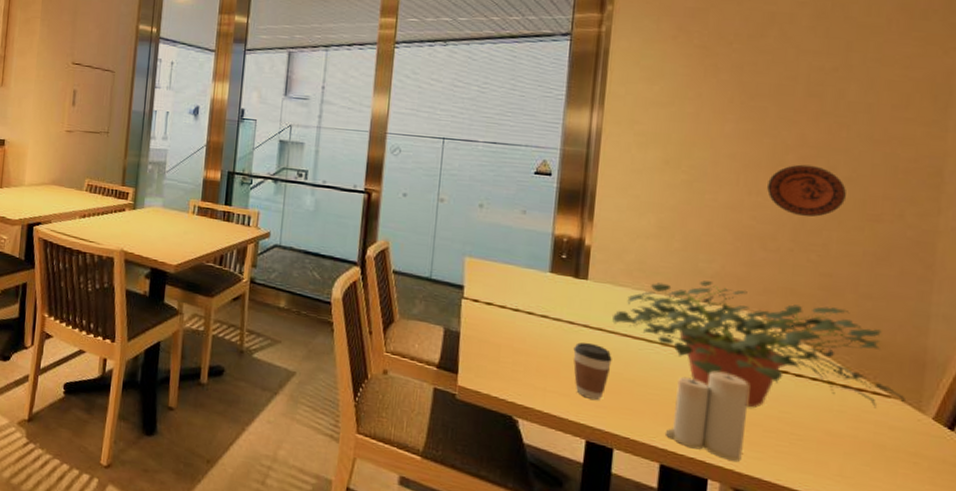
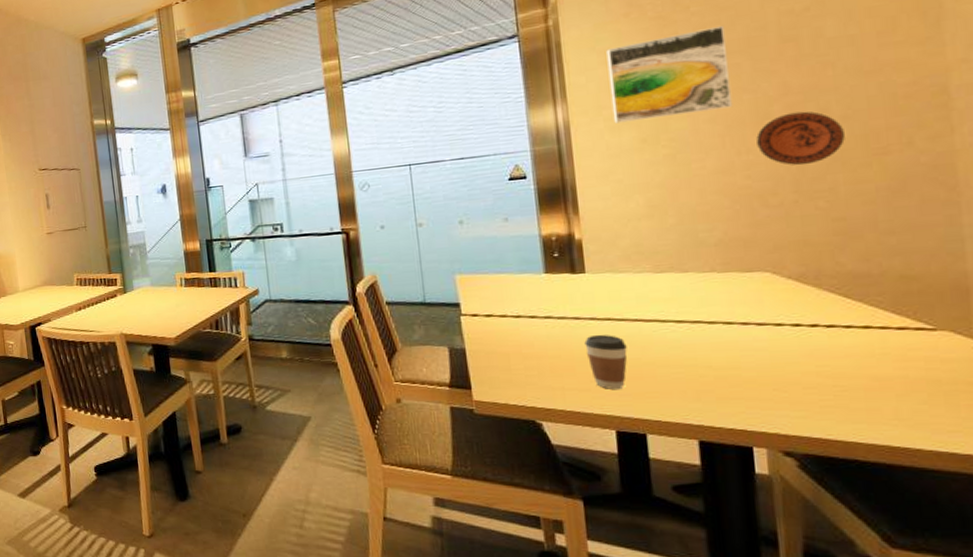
potted plant: present [612,280,905,409] -> none [619,249,954,367]
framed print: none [643,66,761,148] -> present [606,25,733,124]
candle: present [664,368,749,462] -> none [697,332,785,424]

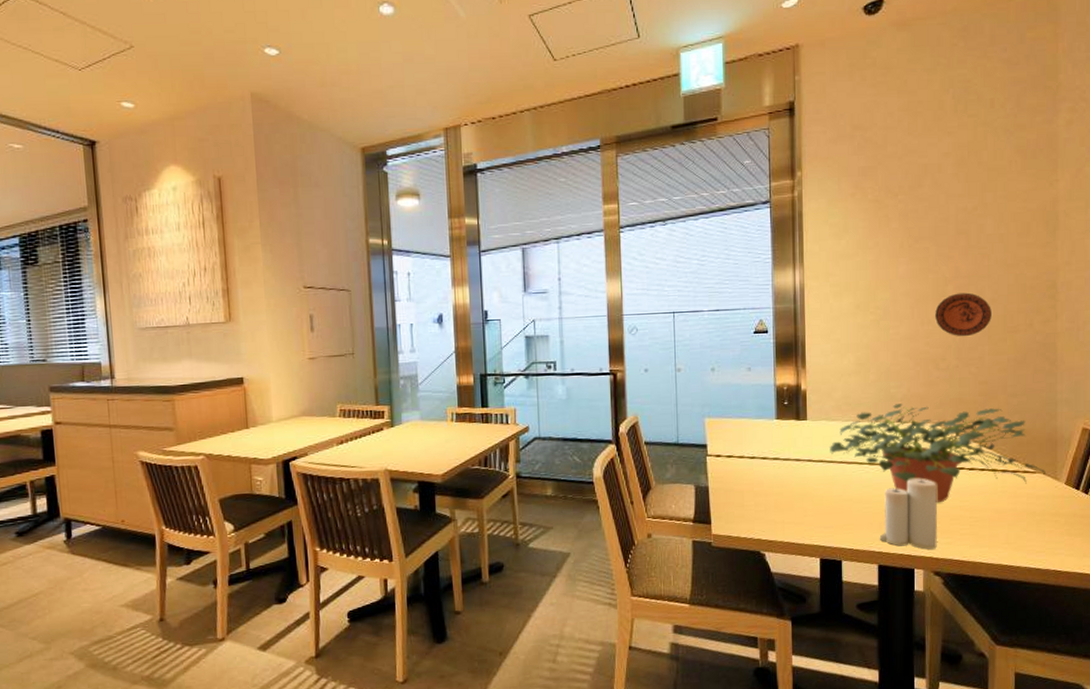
coffee cup: present [584,335,627,389] -> none [802,475,833,522]
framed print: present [606,25,733,124] -> none [836,213,921,290]
potted plant: none [619,249,954,367] -> present [830,403,1046,502]
candle: none [697,332,785,424] -> present [879,473,937,550]

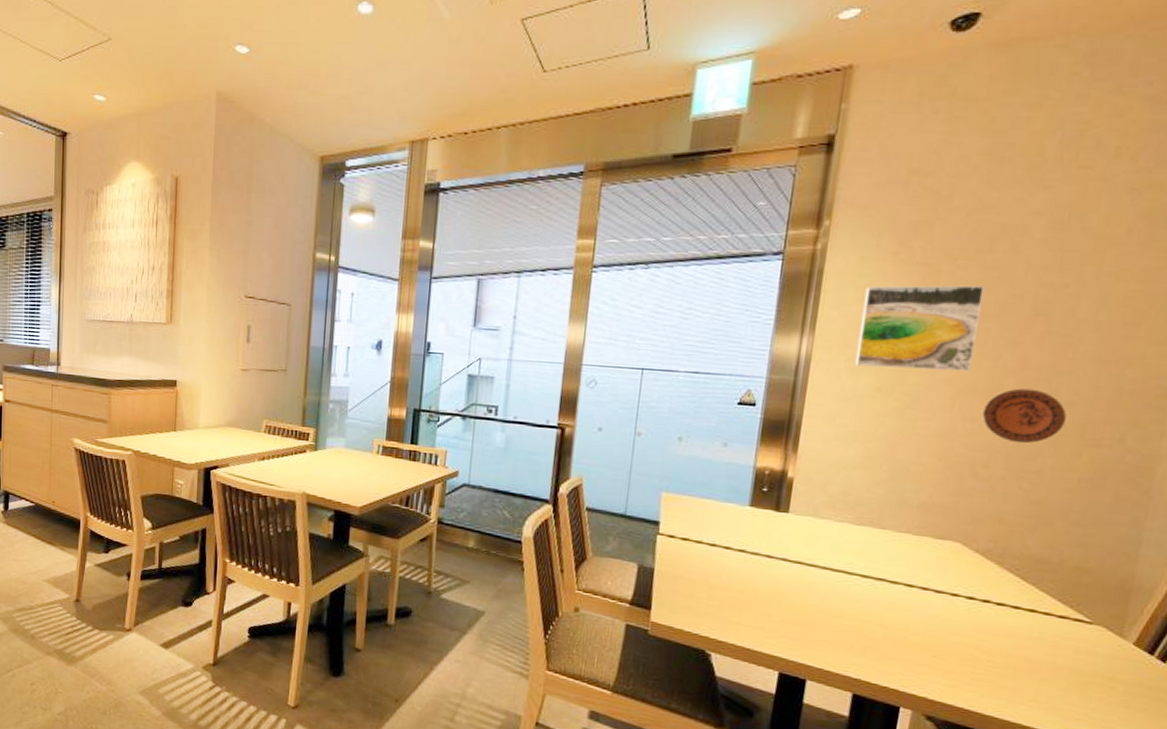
potted plant: present [830,403,1046,502] -> none [812,511,1108,636]
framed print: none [836,213,921,290] -> present [854,285,986,372]
candle: present [879,473,937,550] -> none [859,598,948,689]

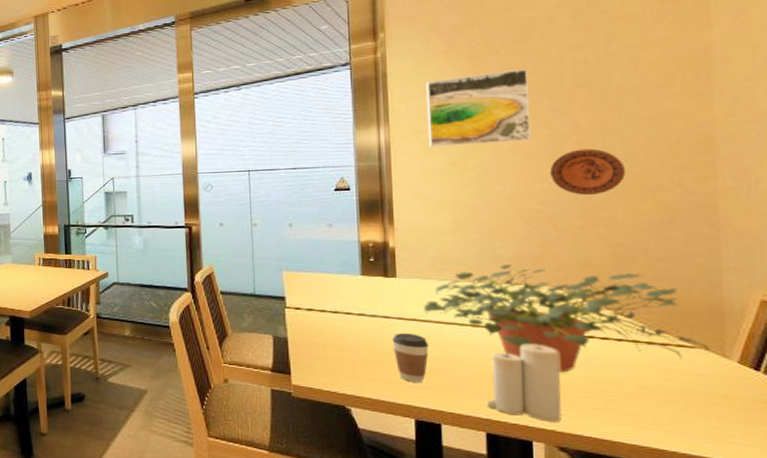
coffee cup: none [769,576,810,633] -> present [392,334,429,382]
potted plant: none [812,511,1108,636] -> present [424,264,709,372]
candle: none [859,598,948,689] -> present [486,340,562,422]

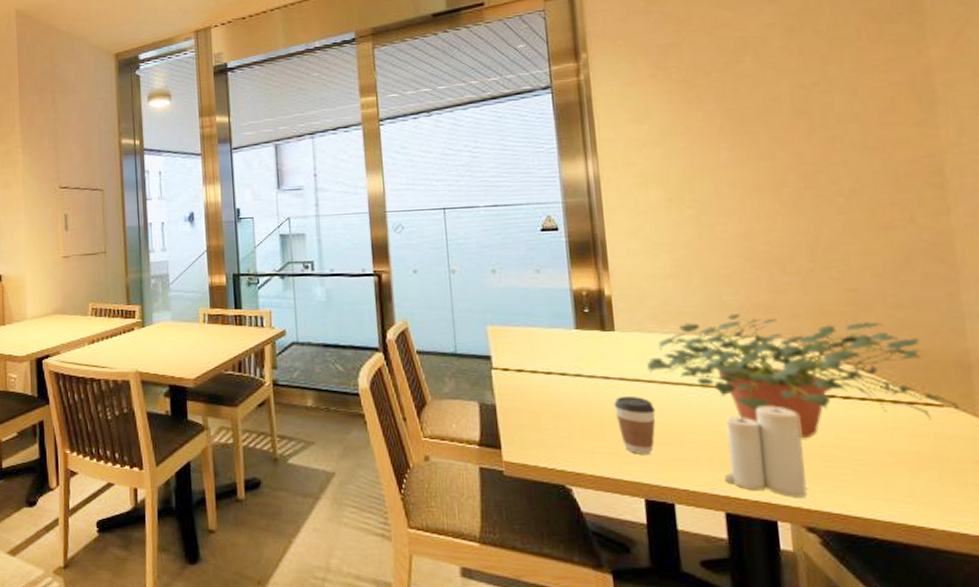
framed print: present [426,68,532,147] -> none [634,93,752,181]
decorative plate: present [550,148,625,196] -> none [774,182,854,235]

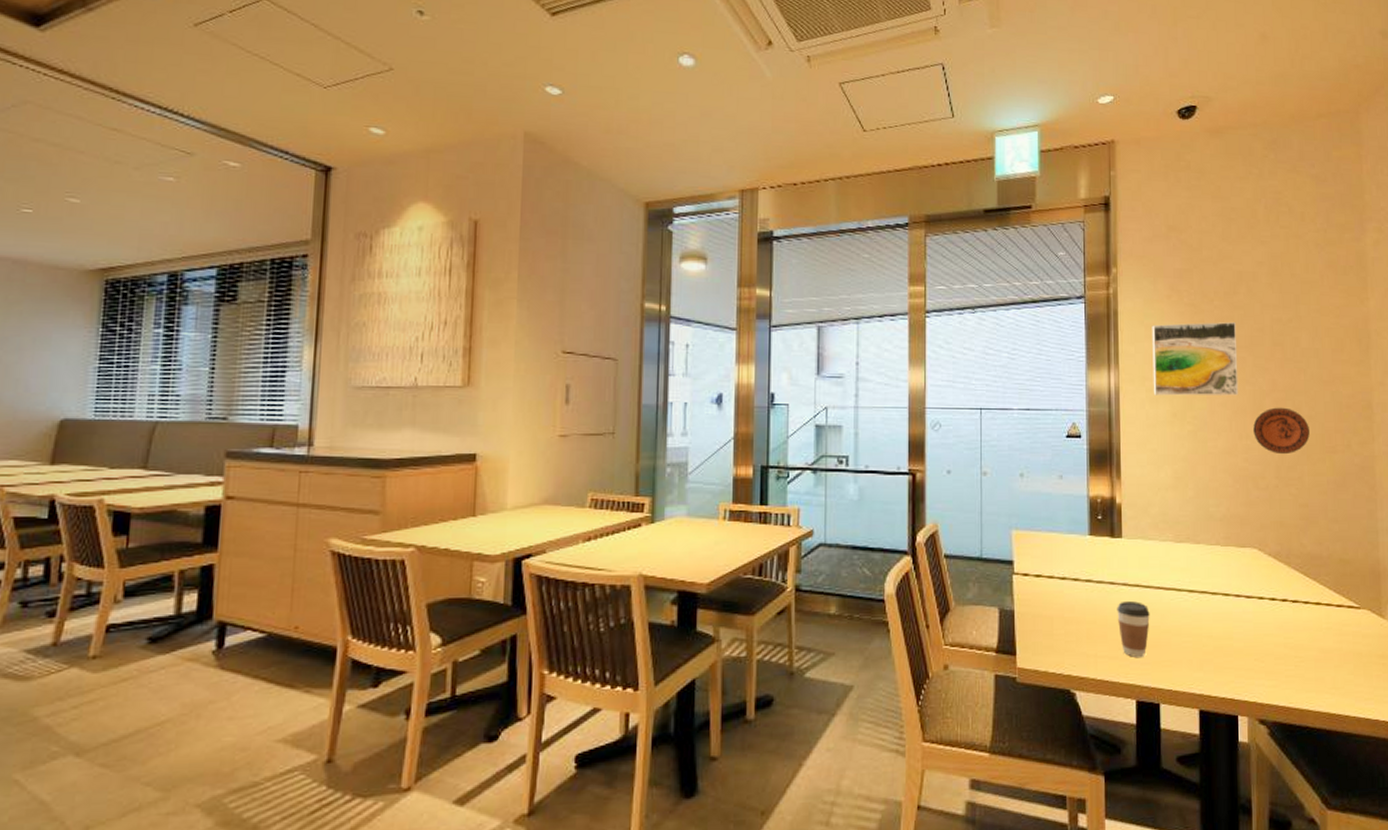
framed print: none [634,93,752,181] -> present [1152,321,1239,396]
potted plant: present [647,314,959,438] -> none [1146,524,1370,638]
candle: present [723,400,807,497] -> none [1200,604,1261,693]
decorative plate: none [774,182,854,235] -> present [1253,407,1310,455]

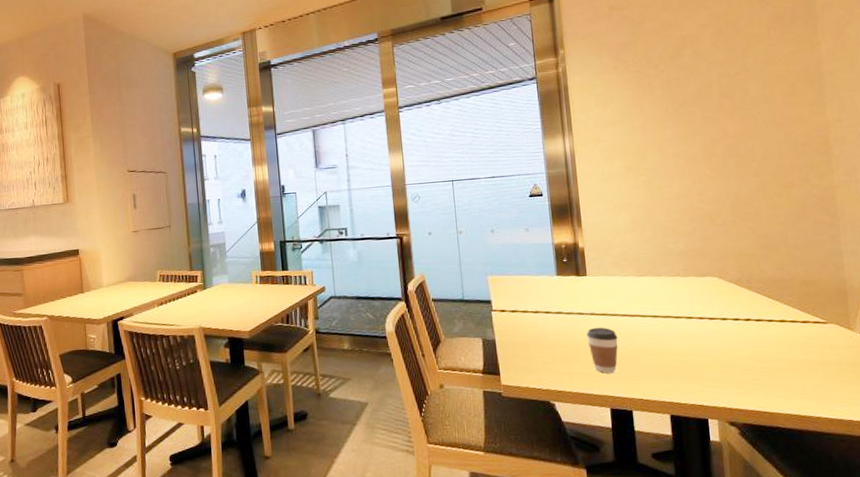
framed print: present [1152,321,1239,396] -> none [601,81,690,154]
decorative plate: present [1253,407,1310,455] -> none [706,151,765,194]

